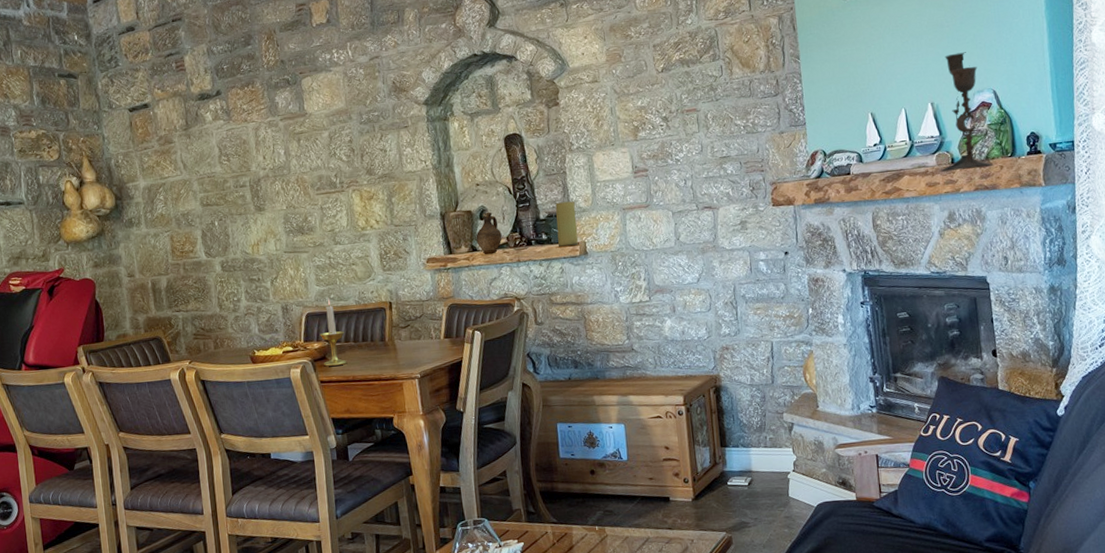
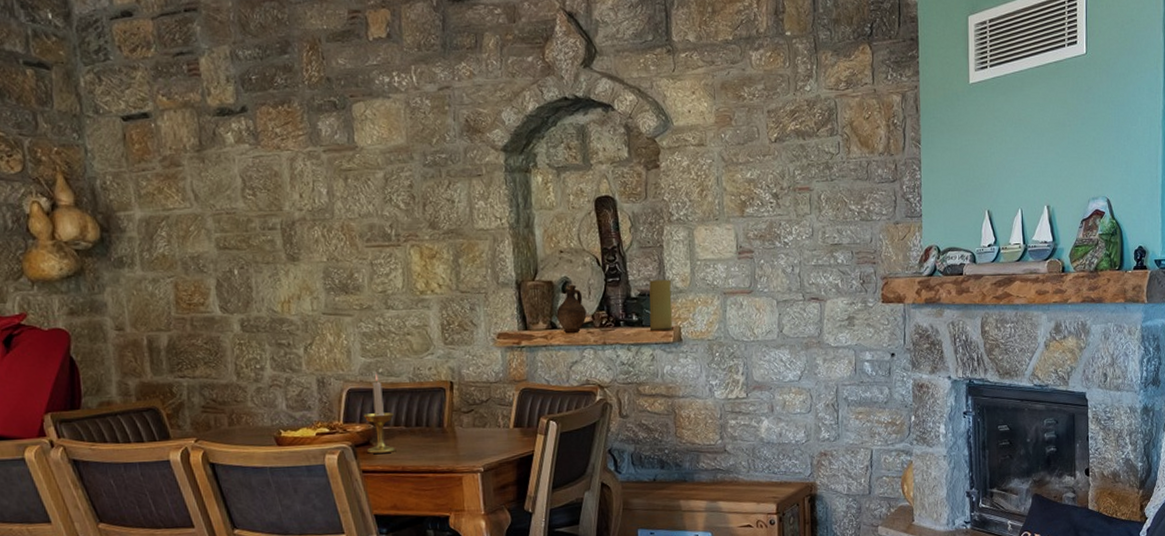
candlestick: present [940,52,993,172] -> none [1050,155,1101,280]

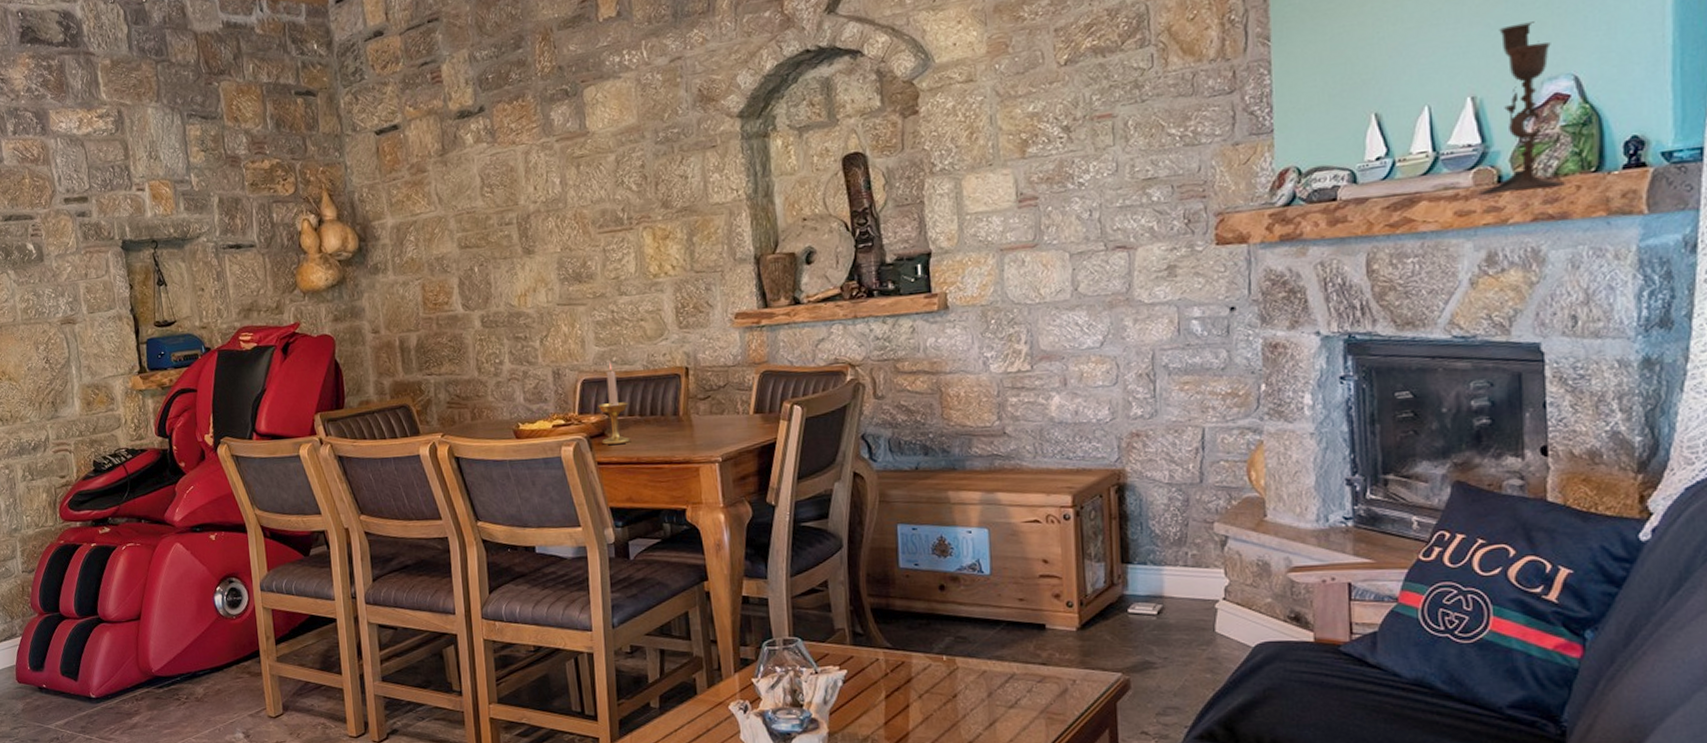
ceramic jug: present [556,284,587,334] -> none [800,254,834,309]
candle: present [647,279,676,332] -> none [905,239,941,301]
candlestick: none [1050,155,1101,280] -> present [1478,21,1565,195]

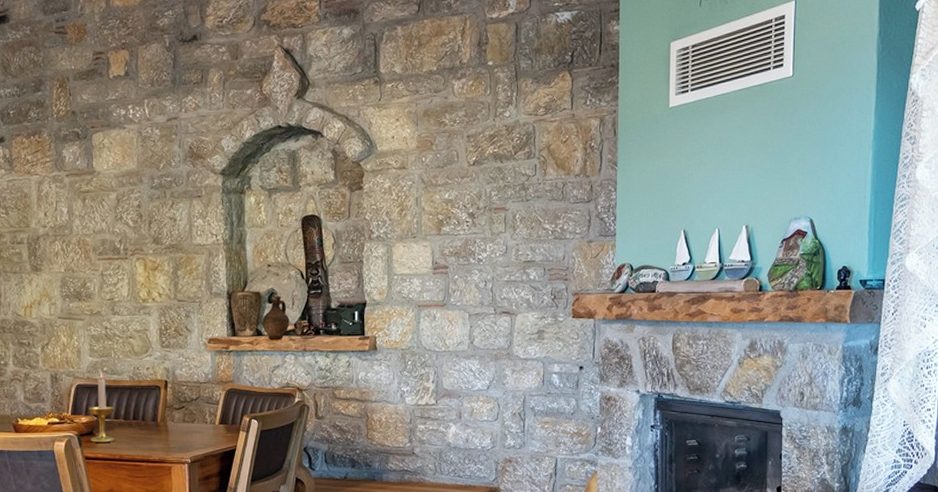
ceramic jug: none [800,254,834,309] -> present [262,295,290,341]
candlestick: present [1478,21,1565,195] -> none [747,176,801,298]

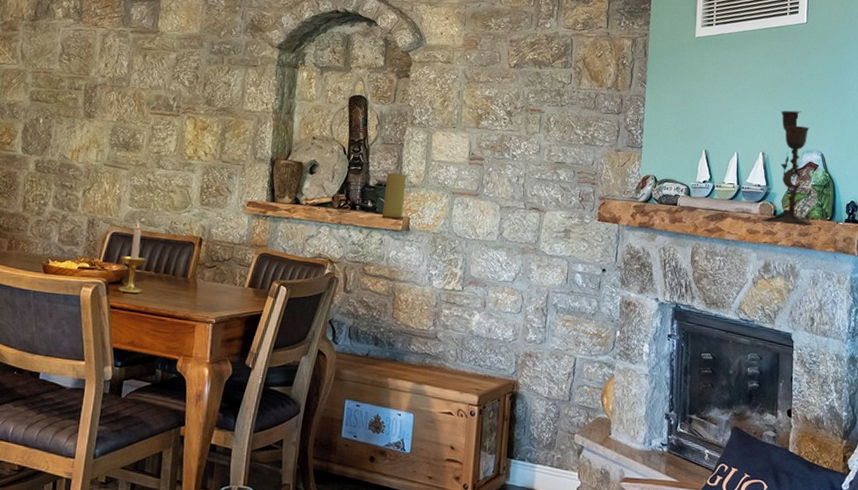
ceramic jug: present [262,295,290,341] -> none [301,167,328,211]
candle: none [344,292,372,340] -> present [379,173,406,221]
candlestick: none [747,176,801,298] -> present [762,110,812,226]

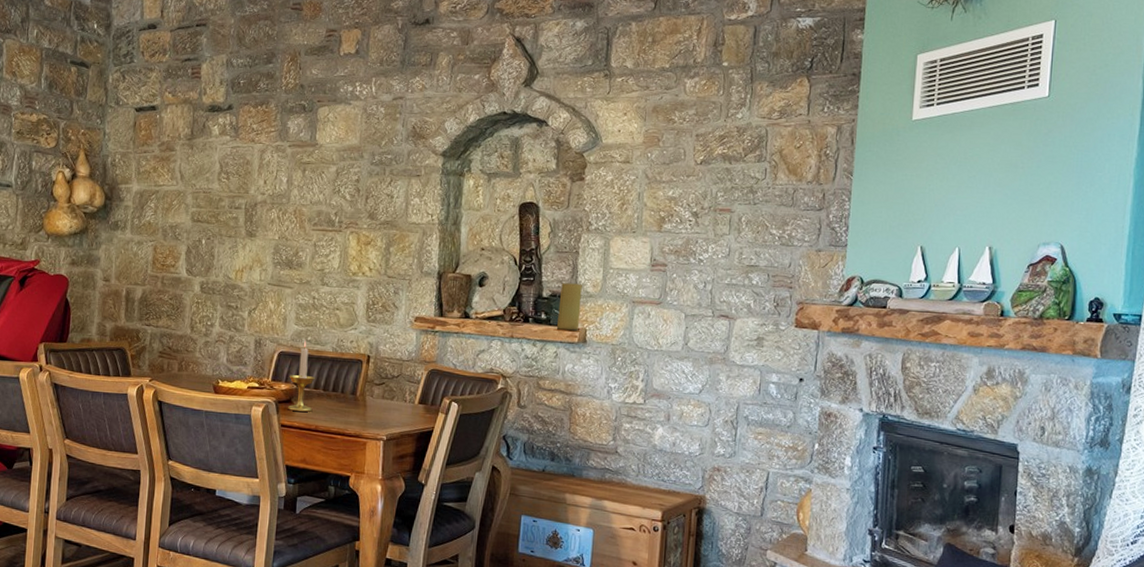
candlestick: present [762,110,812,226] -> none [986,198,1048,326]

